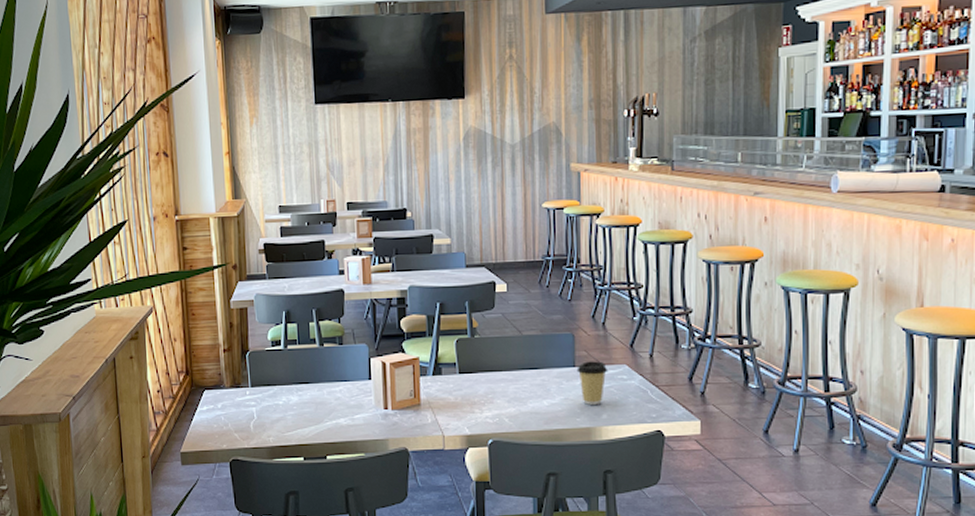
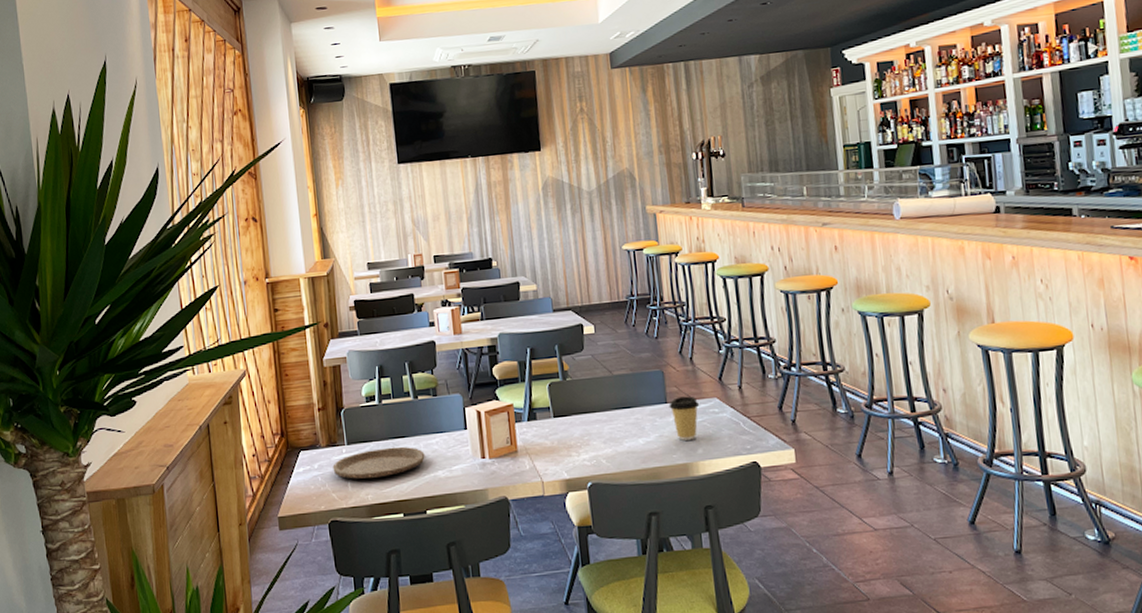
plate: none [236,392,328,422] -> present [332,446,425,479]

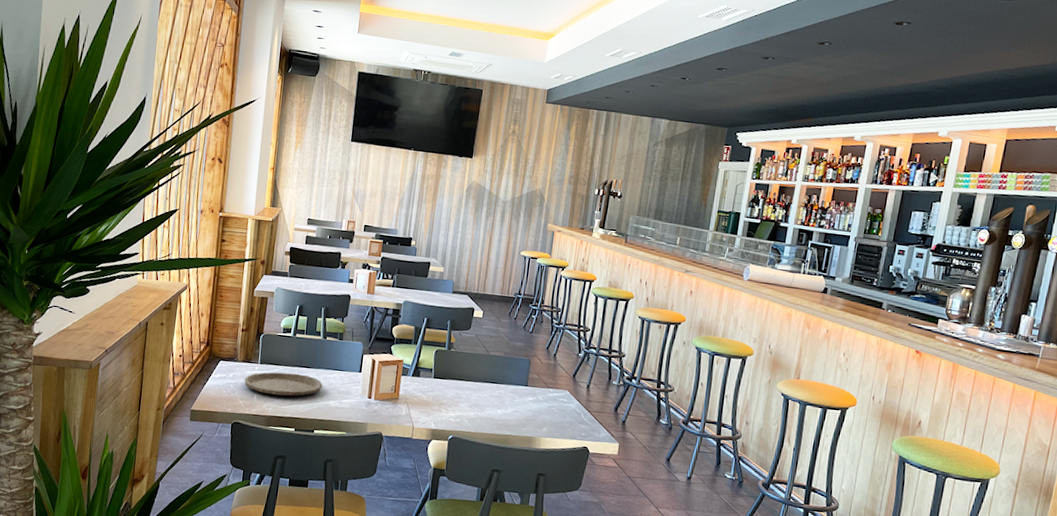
coffee cup: present [669,396,700,441] -> none [528,383,553,420]

